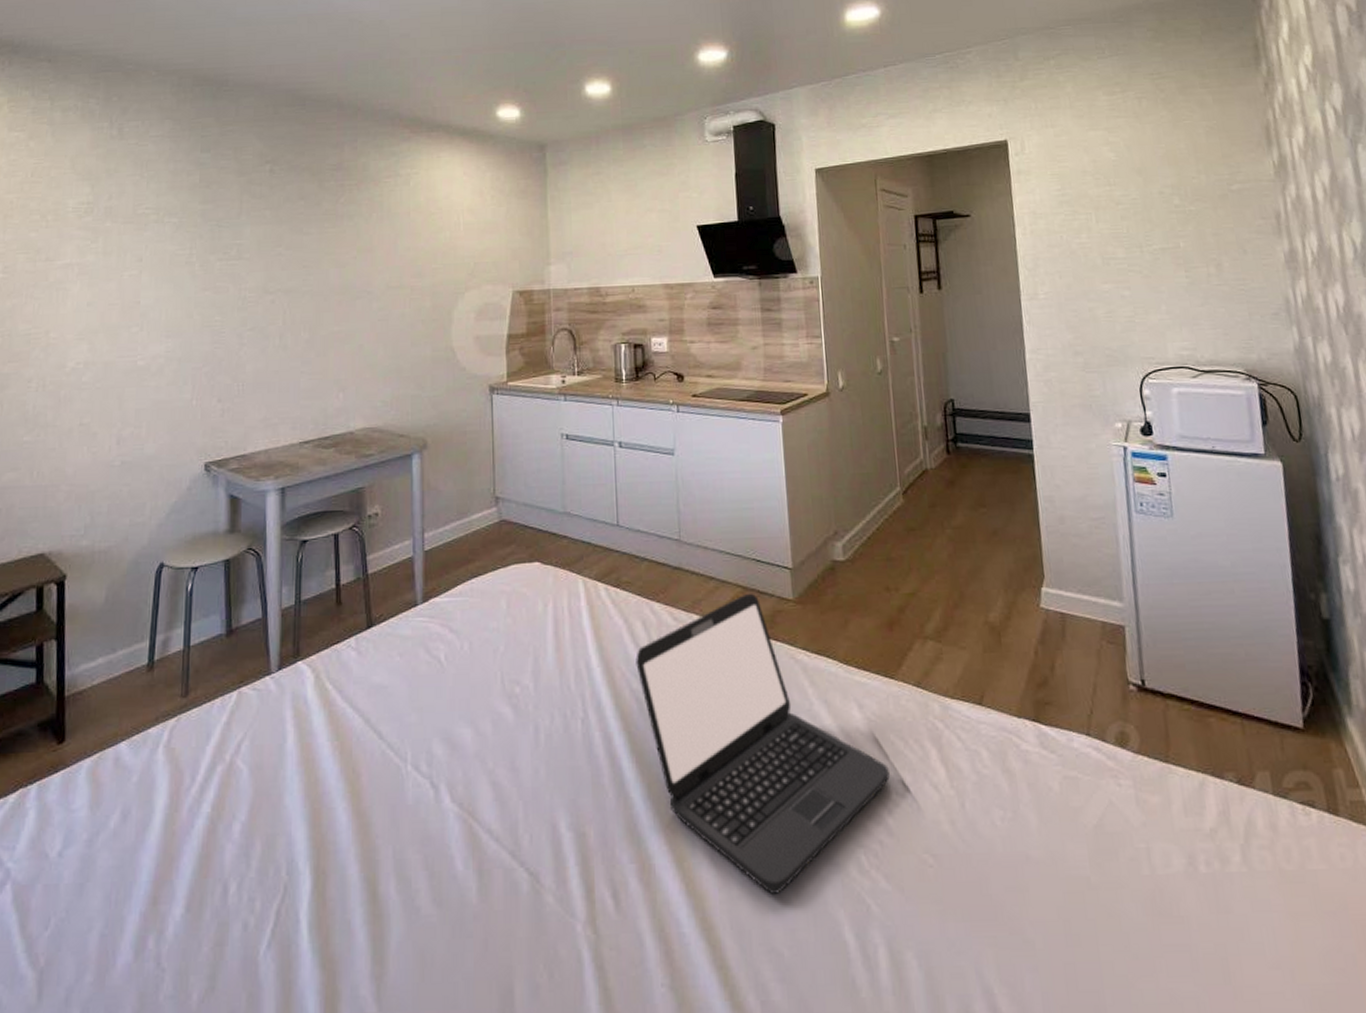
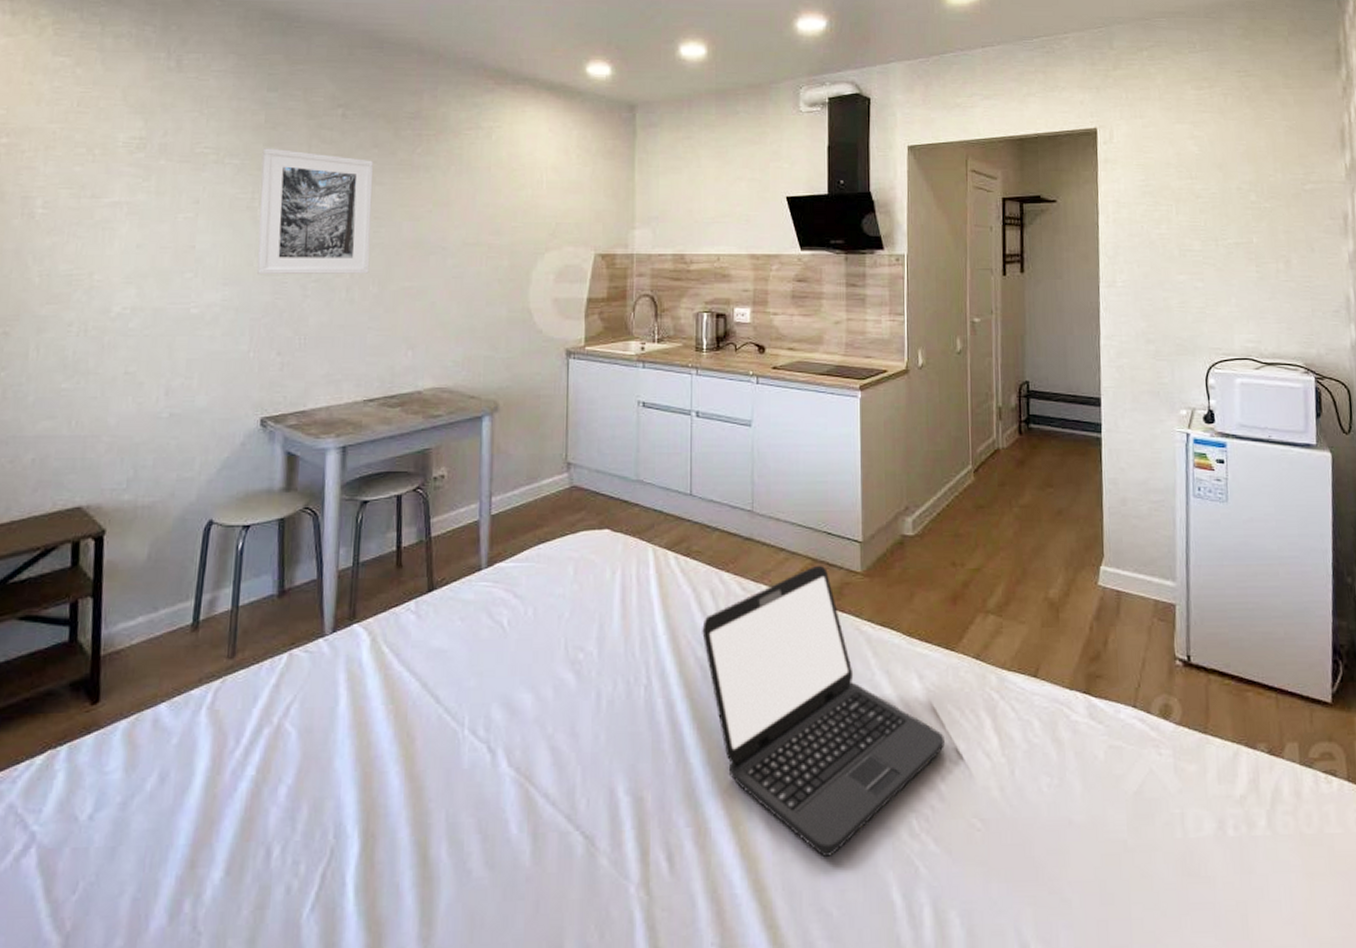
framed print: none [196,205,301,326] -> present [256,148,374,275]

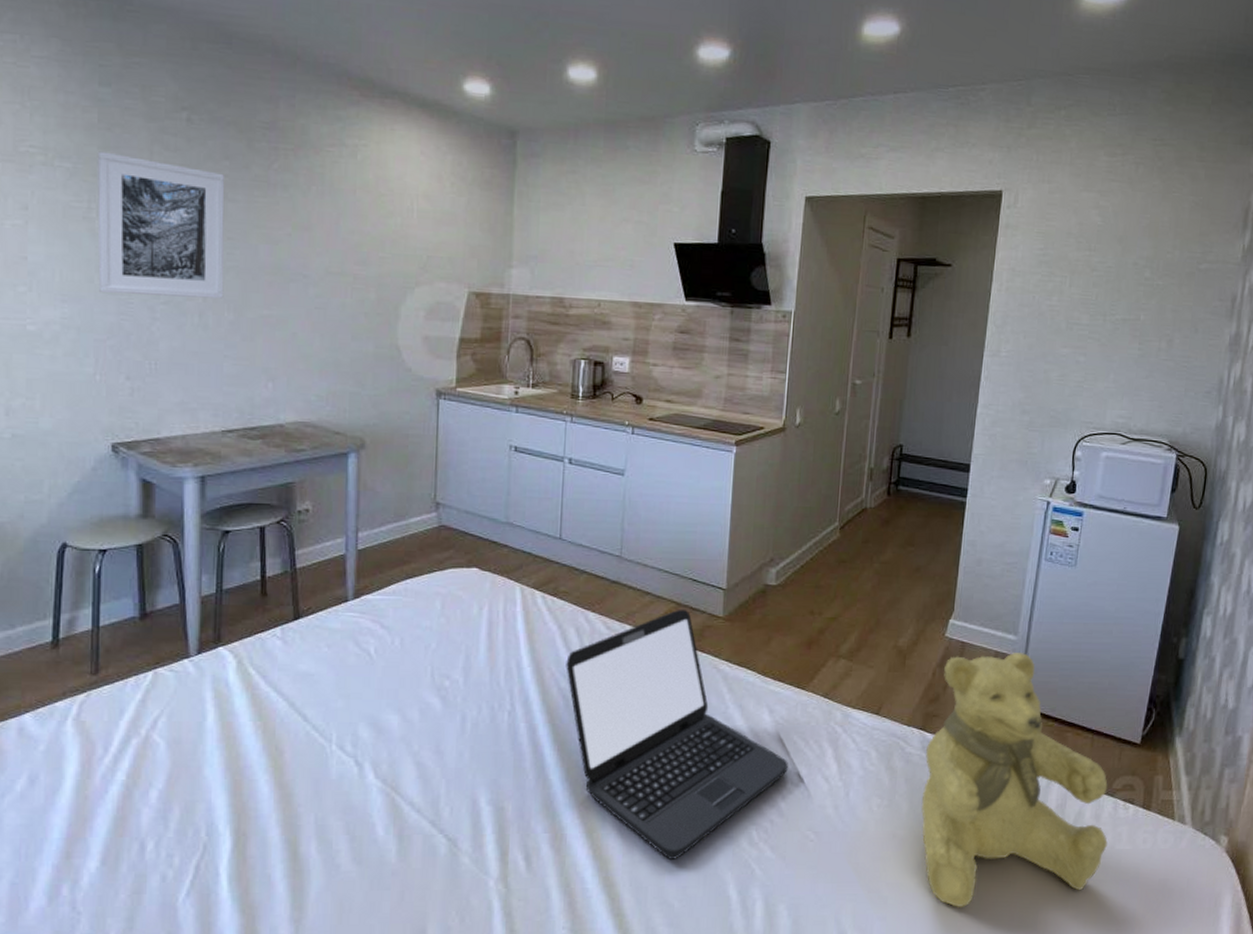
teddy bear: none [1092,601,1315,912] -> present [921,653,1108,908]

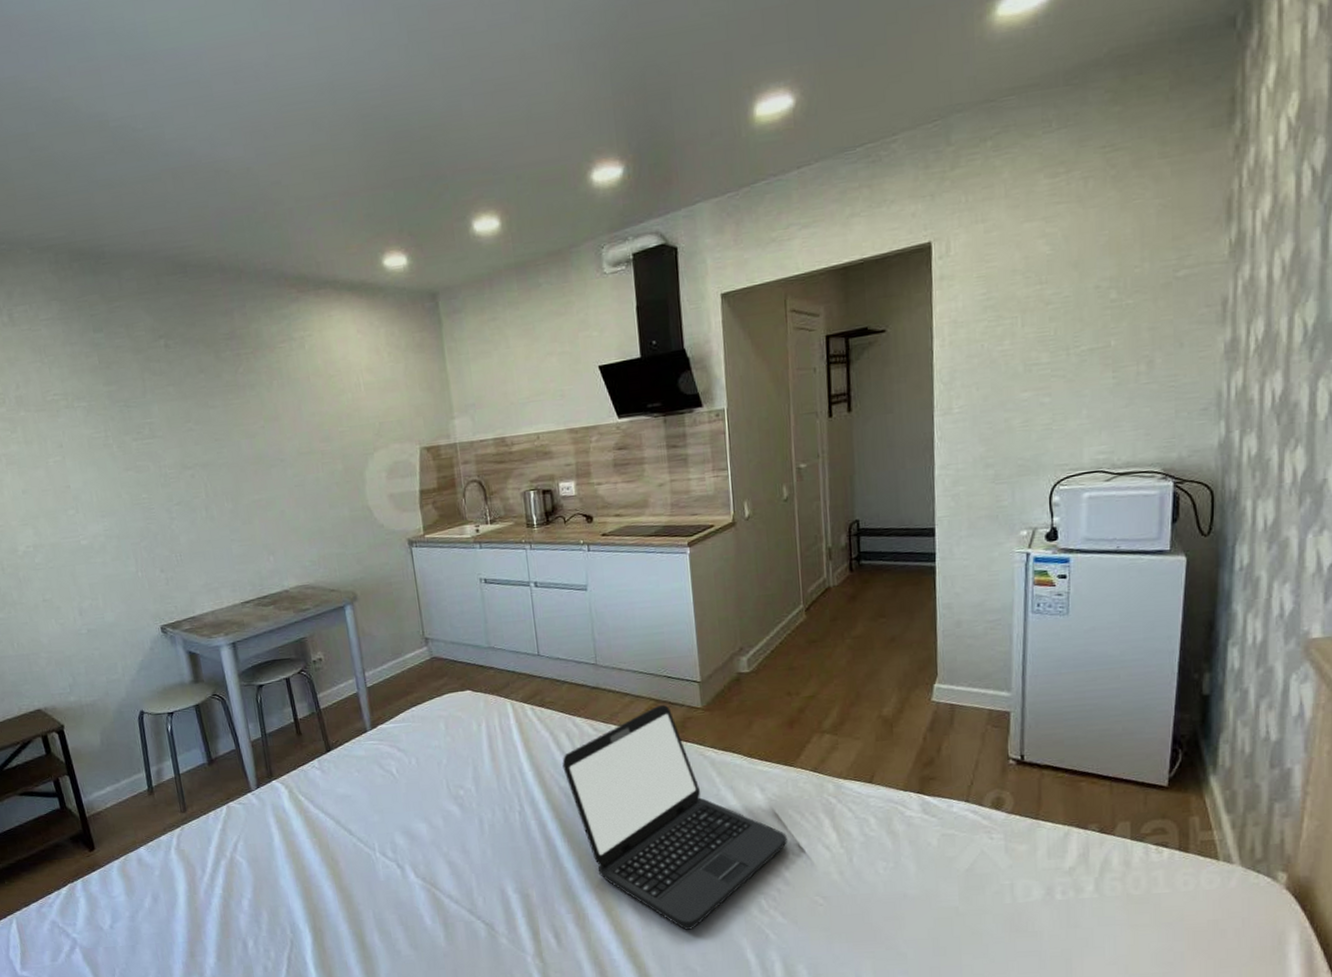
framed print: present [97,151,225,299] -> none [103,385,222,505]
teddy bear: present [921,653,1108,908] -> none [926,708,1142,960]

